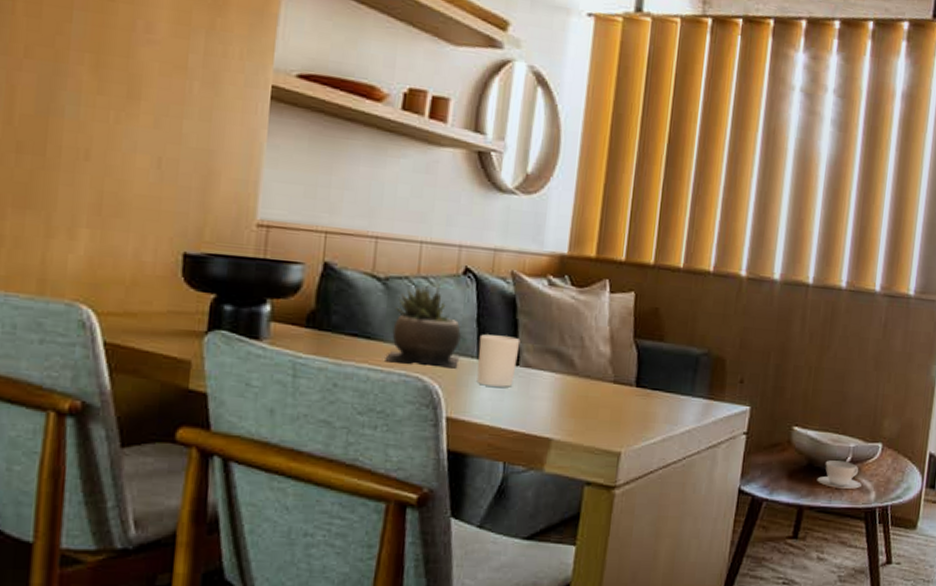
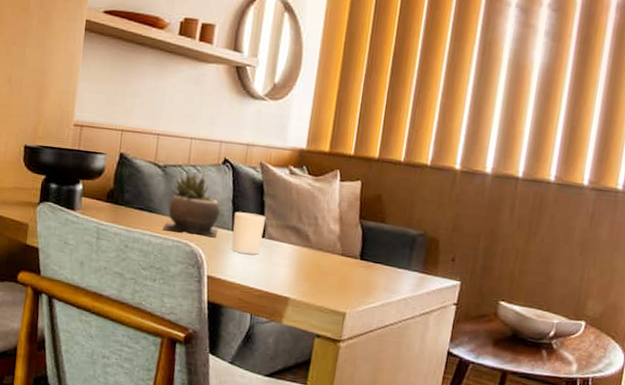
teacup: present [817,460,862,489] -> none [520,333,564,360]

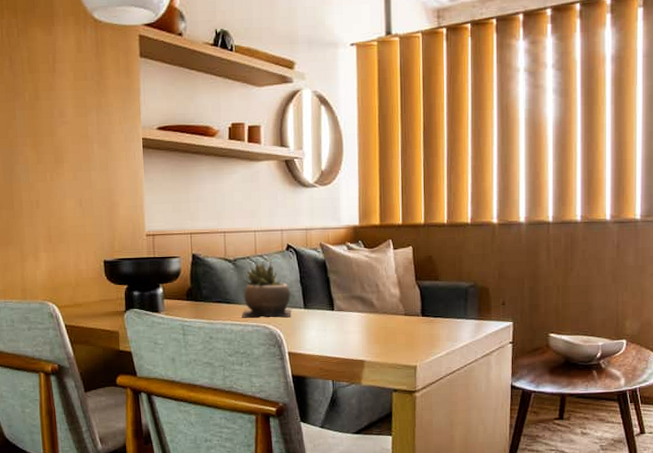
mug: present [231,211,266,255] -> none [303,290,333,327]

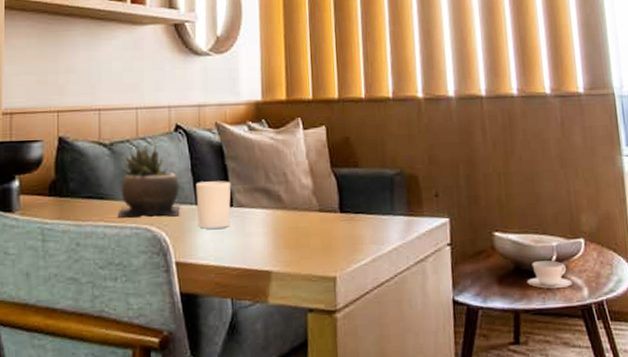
mug: none [303,290,333,327] -> present [195,181,232,229]
teacup: none [574,356,612,378] -> present [527,260,572,289]

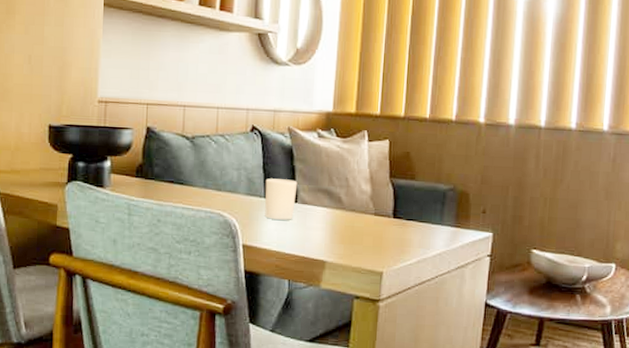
succulent plant: present [117,145,181,217] -> none [194,141,252,206]
teacup: present [527,260,572,289] -> none [555,278,597,304]

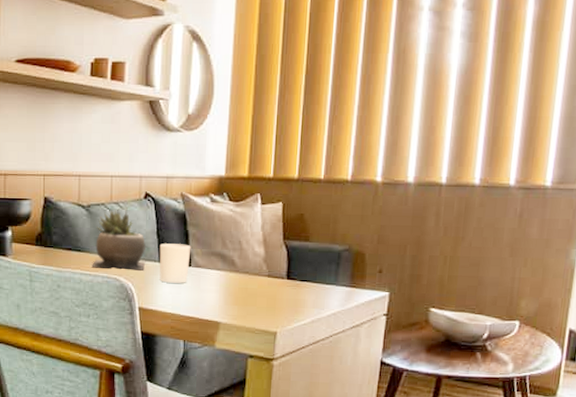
succulent plant: none [194,141,252,206] -> present [92,209,147,271]

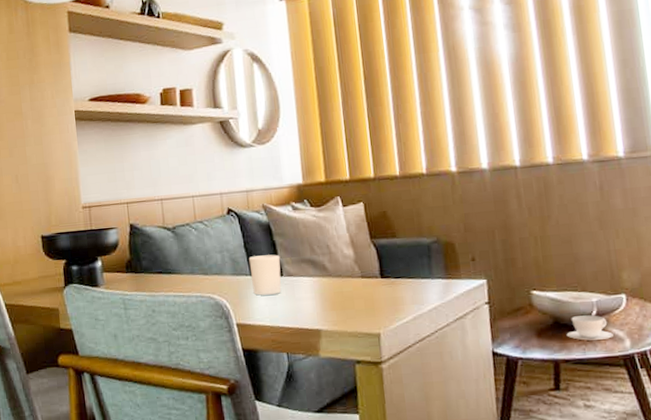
succulent plant: present [92,209,147,271] -> none [184,227,237,288]
teacup: none [454,336,499,361] -> present [566,315,614,341]

